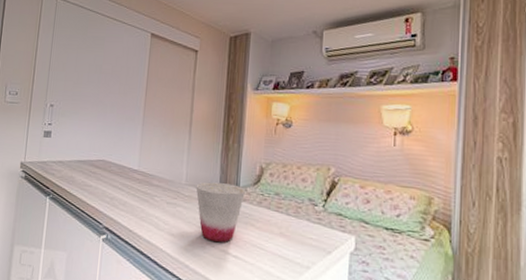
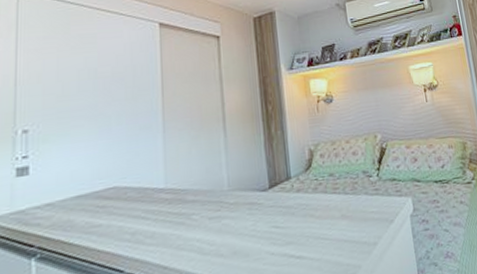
cup: present [196,182,246,243] -> none [241,176,299,248]

